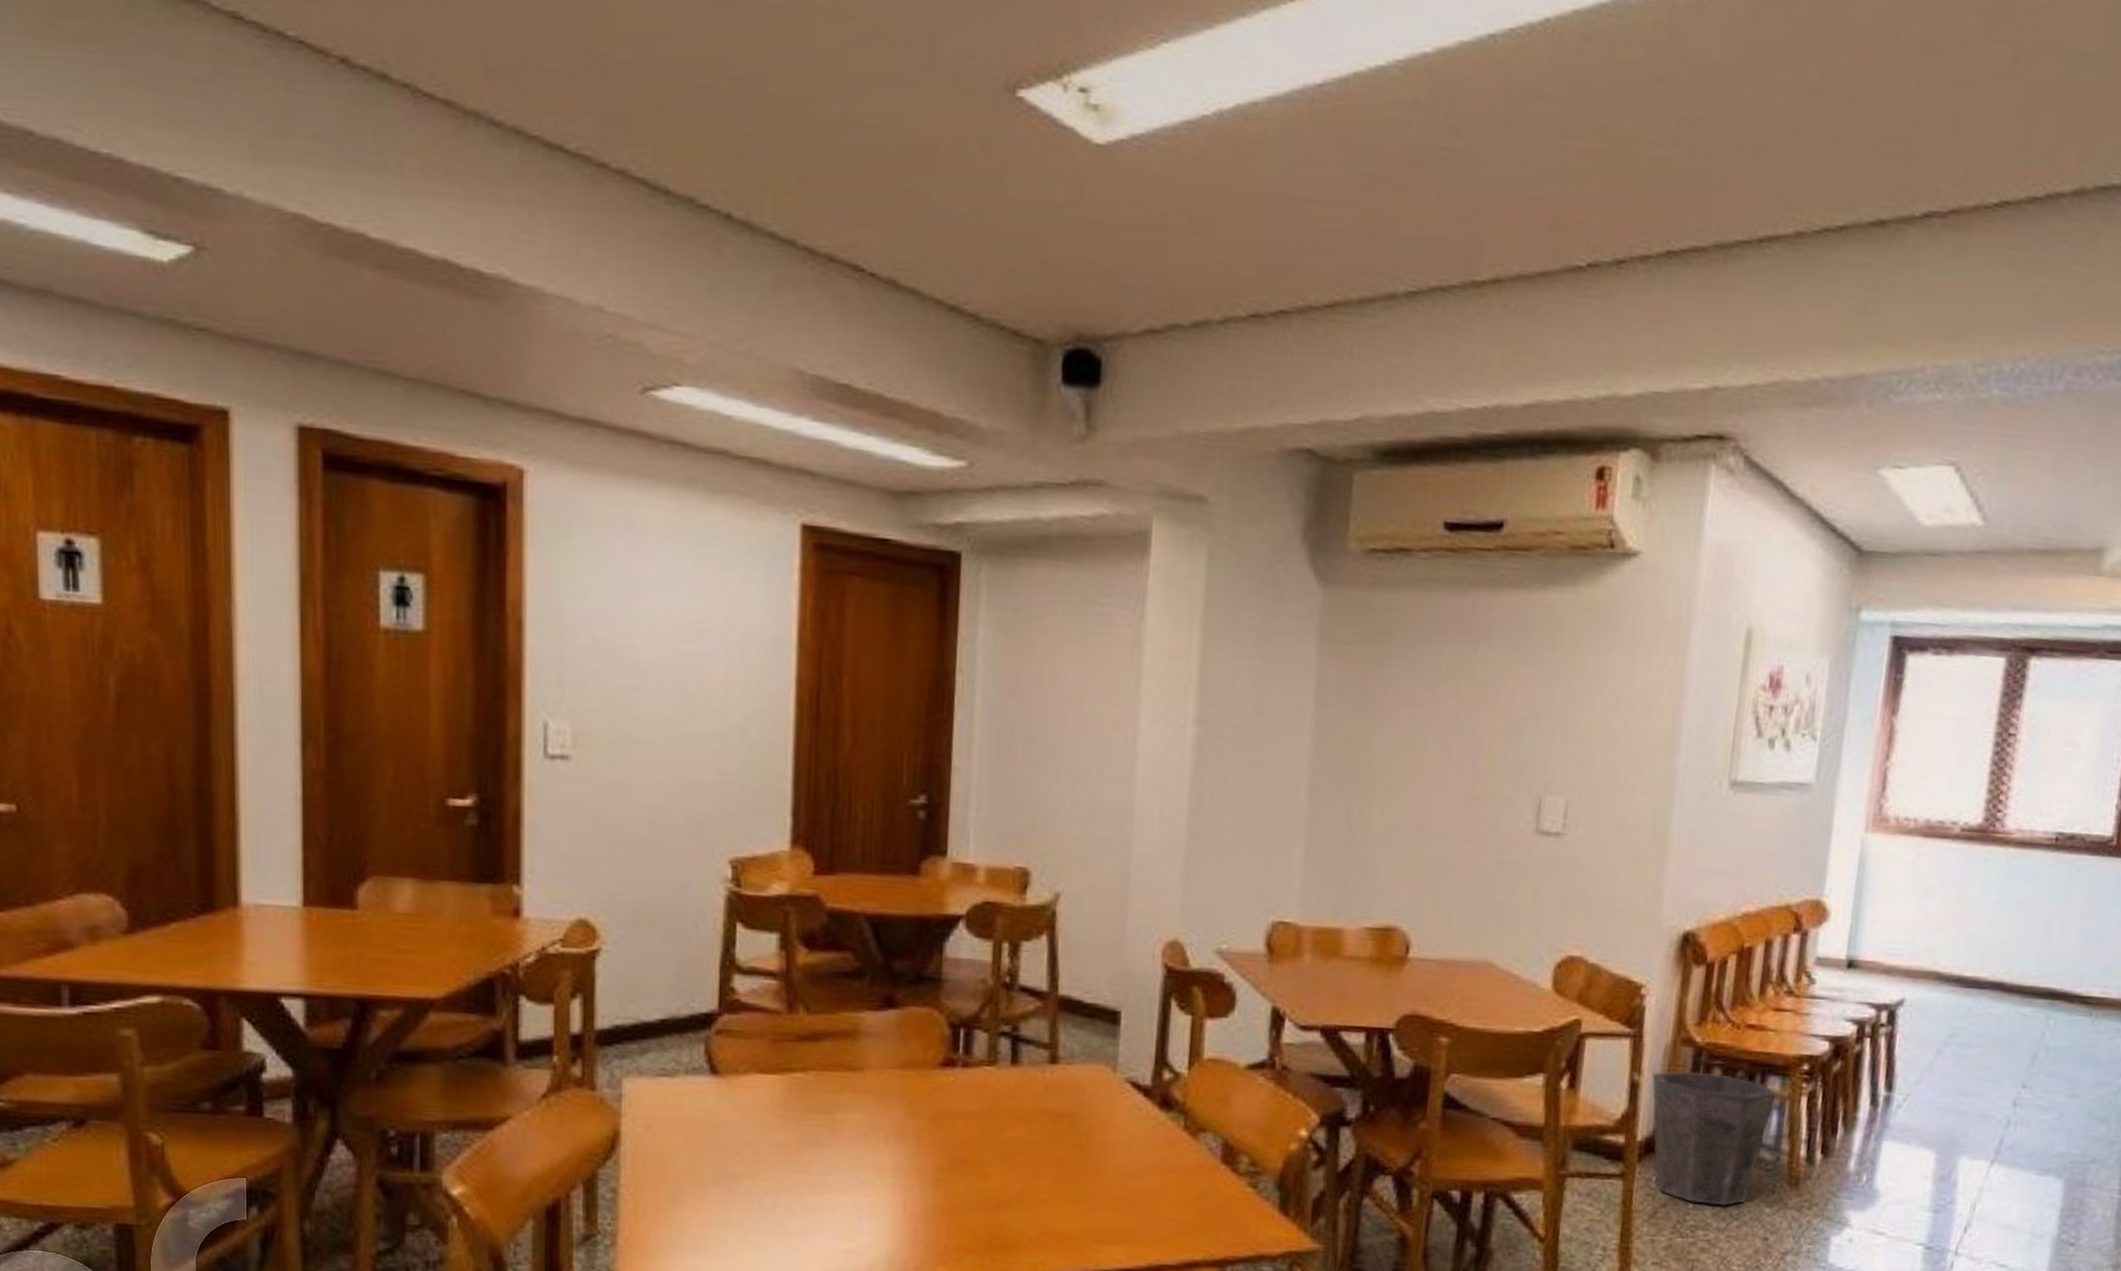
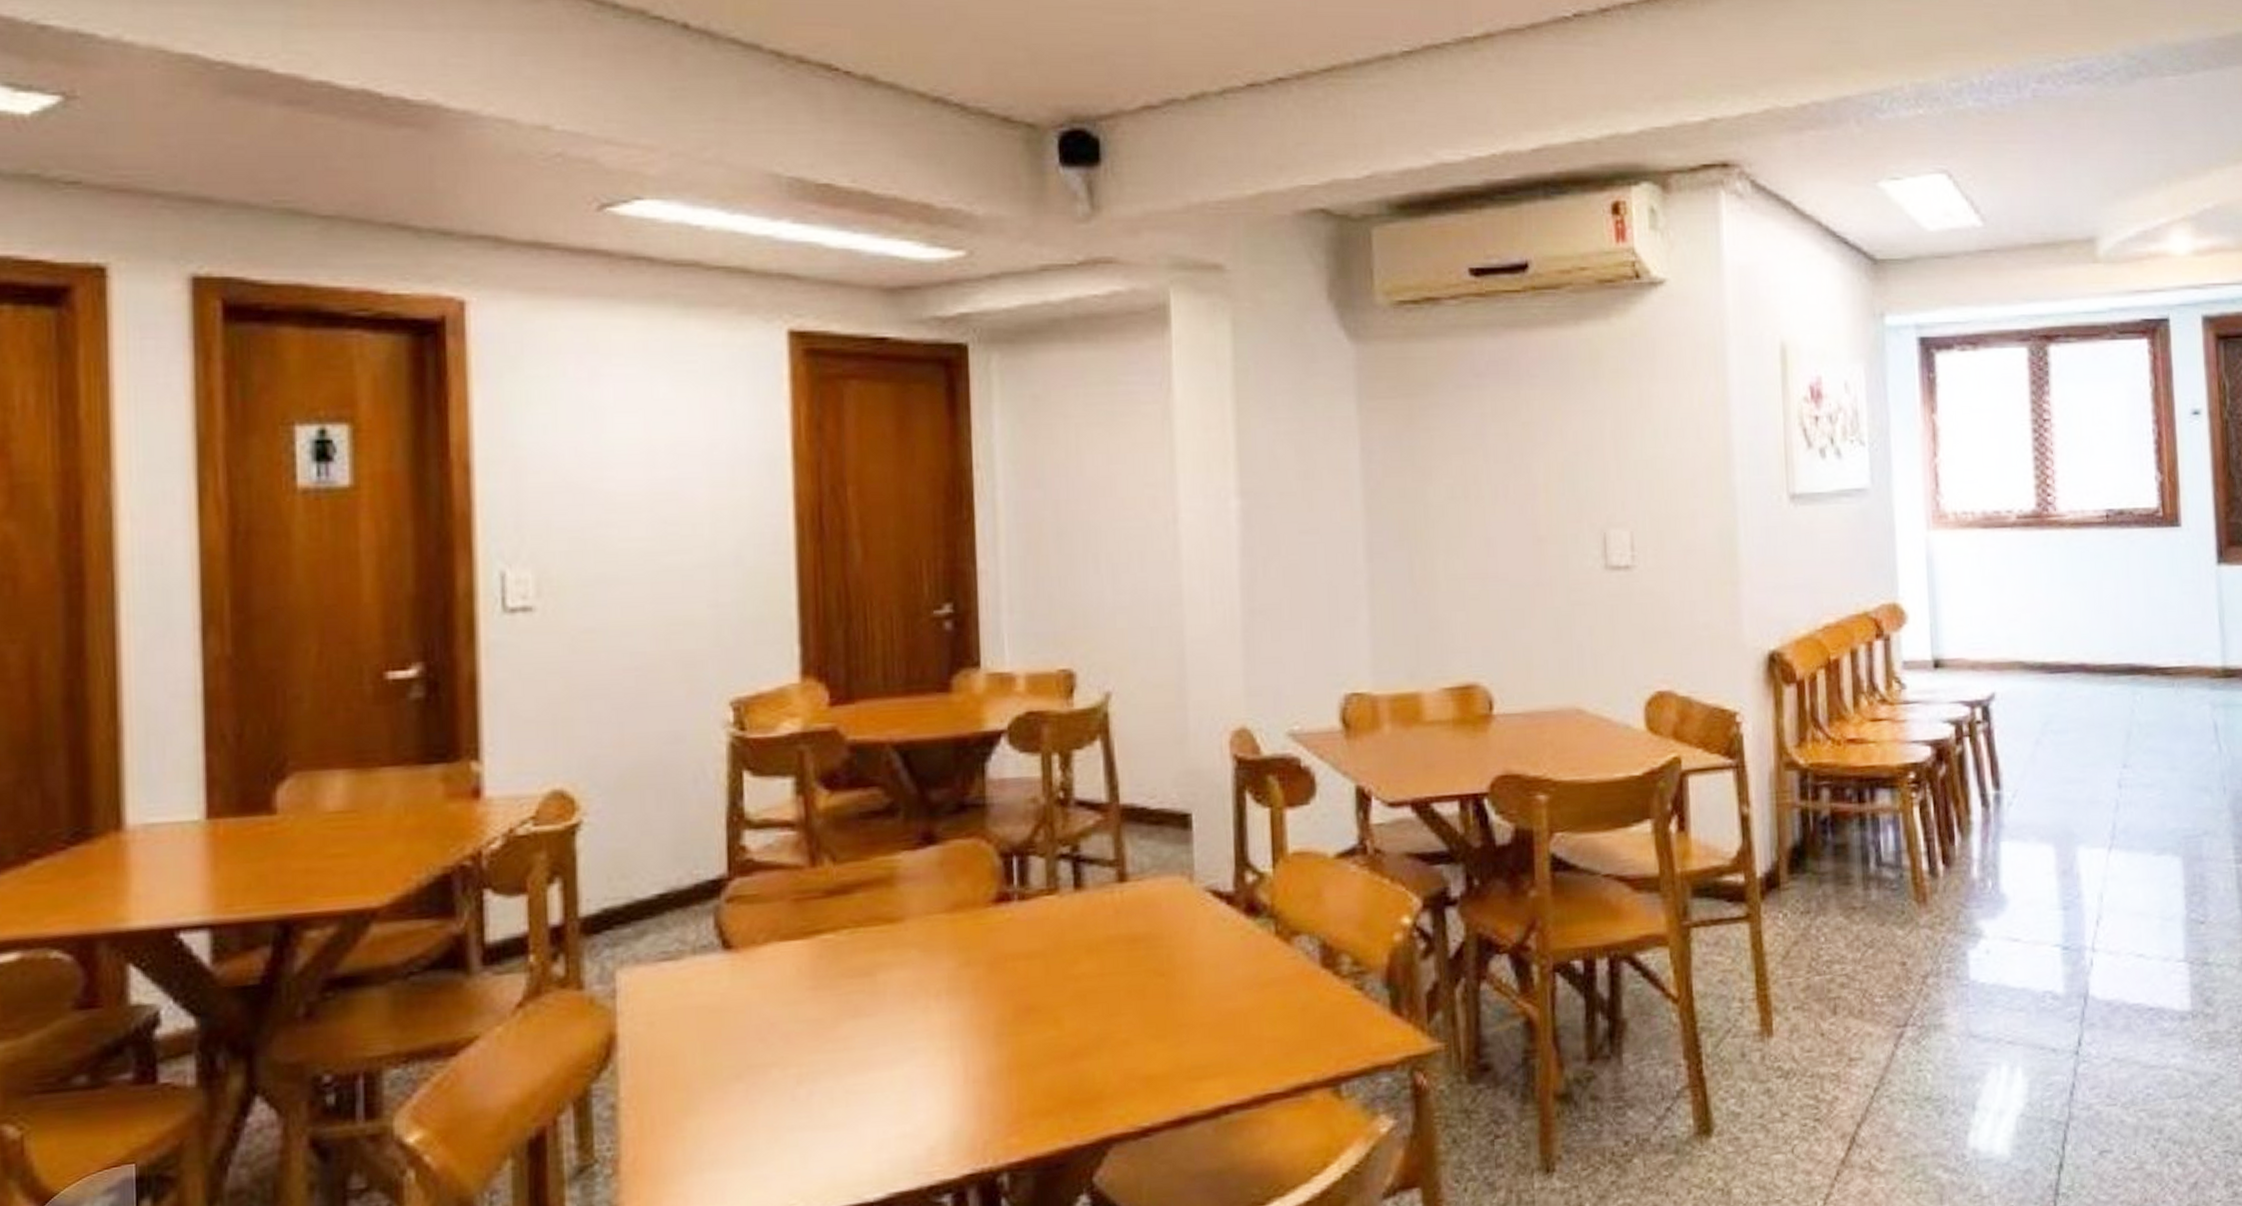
waste bin: present [1652,1070,1777,1206] -> none [1761,794,1889,936]

